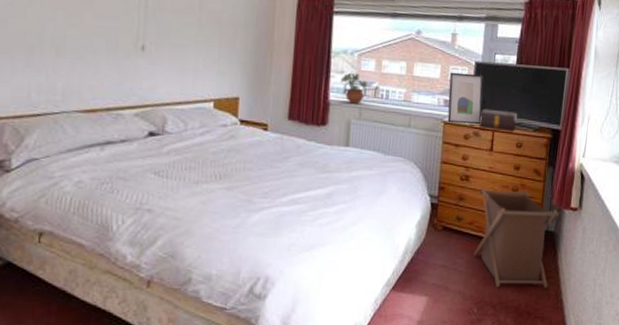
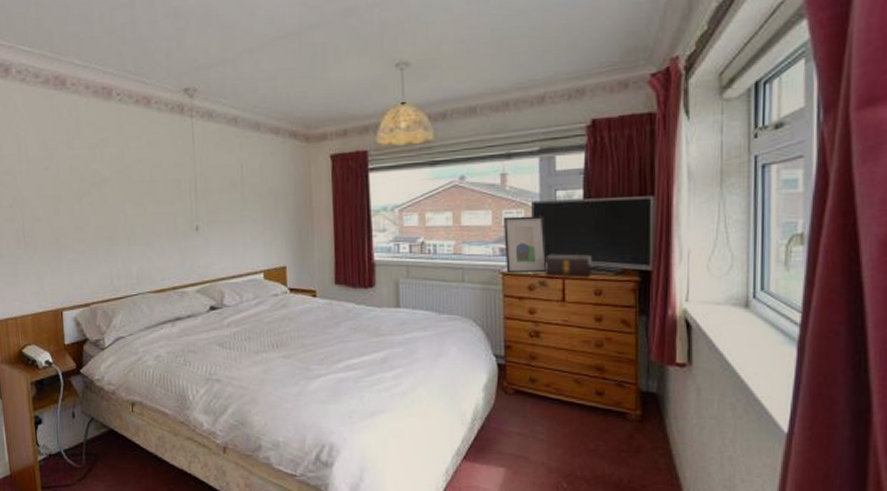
potted plant: present [340,71,367,104] -> none [383,228,412,262]
laundry basket: present [473,188,560,288] -> none [551,344,662,460]

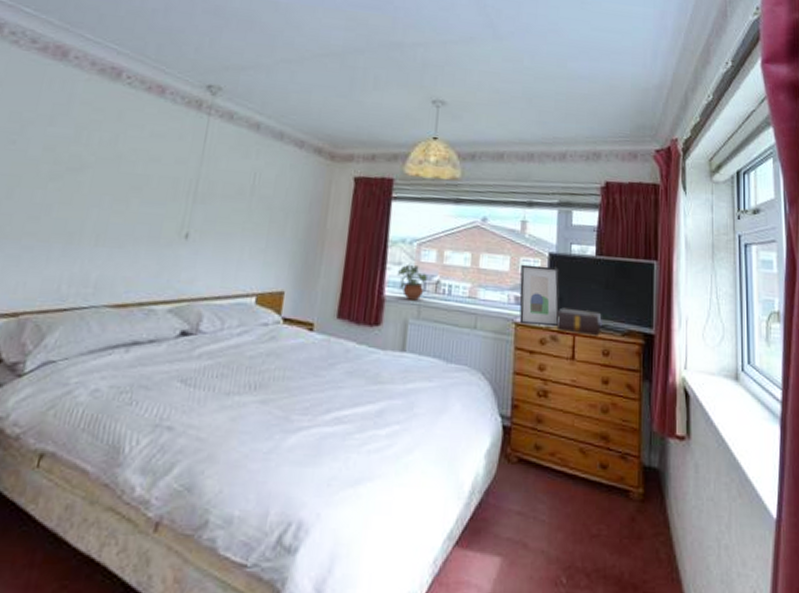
potted plant: none [383,228,412,262] -> present [396,262,427,301]

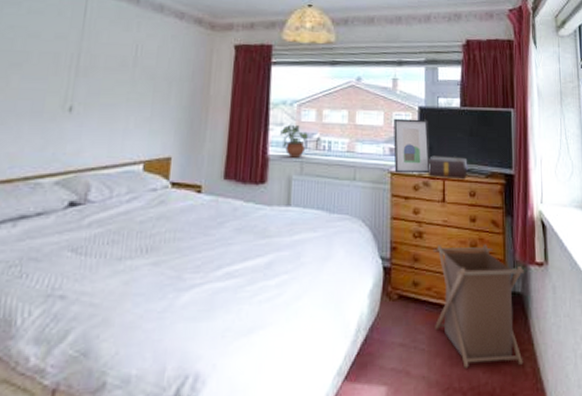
laundry basket: none [557,407,663,549] -> present [433,244,525,368]

